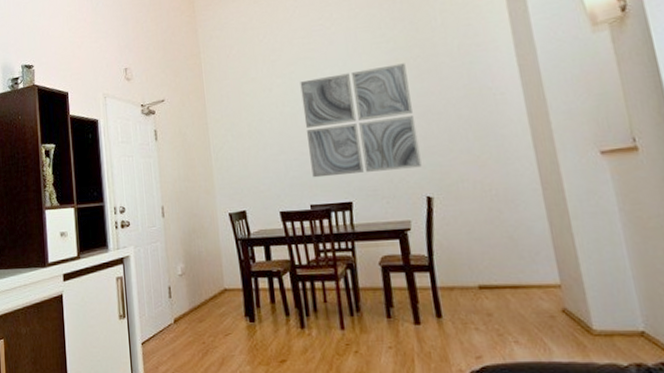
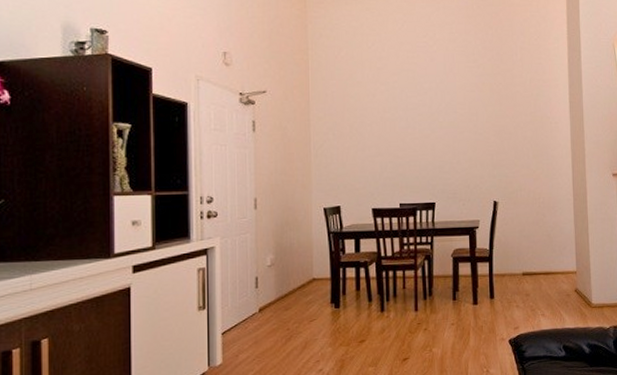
wall art: present [300,63,422,178] -> none [401,87,493,180]

